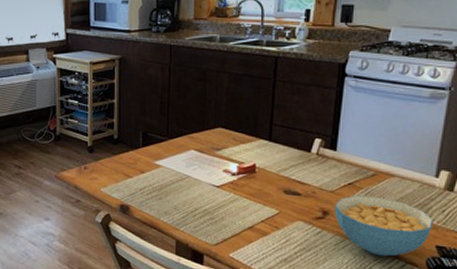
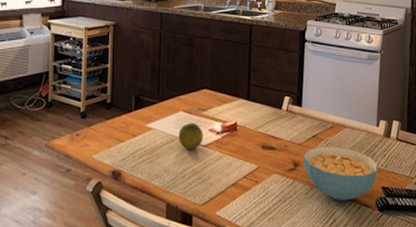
fruit: none [189,162,217,189] -> present [178,122,204,150]

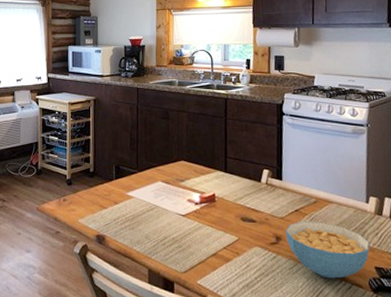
fruit: present [178,122,204,150] -> none [158,192,182,218]

